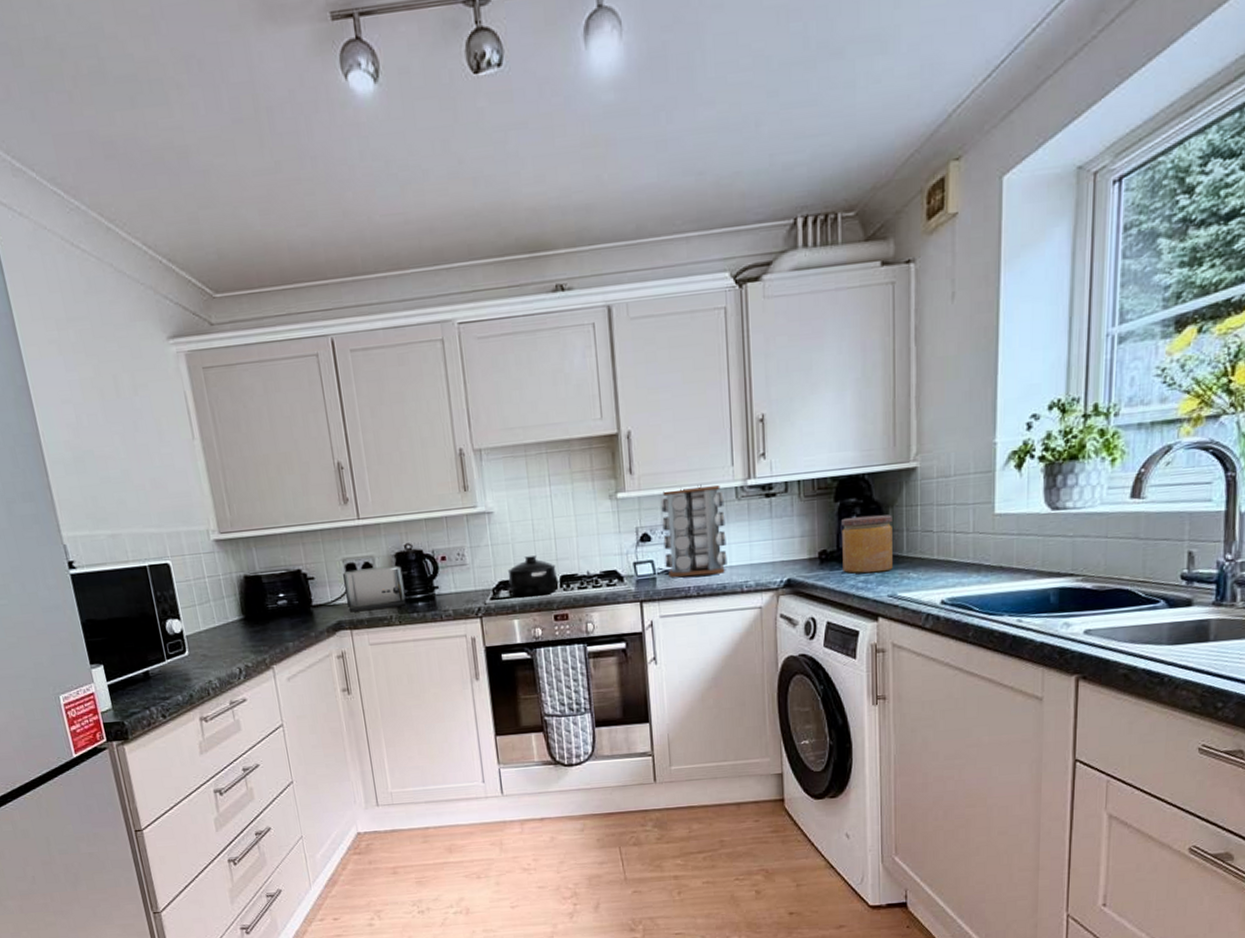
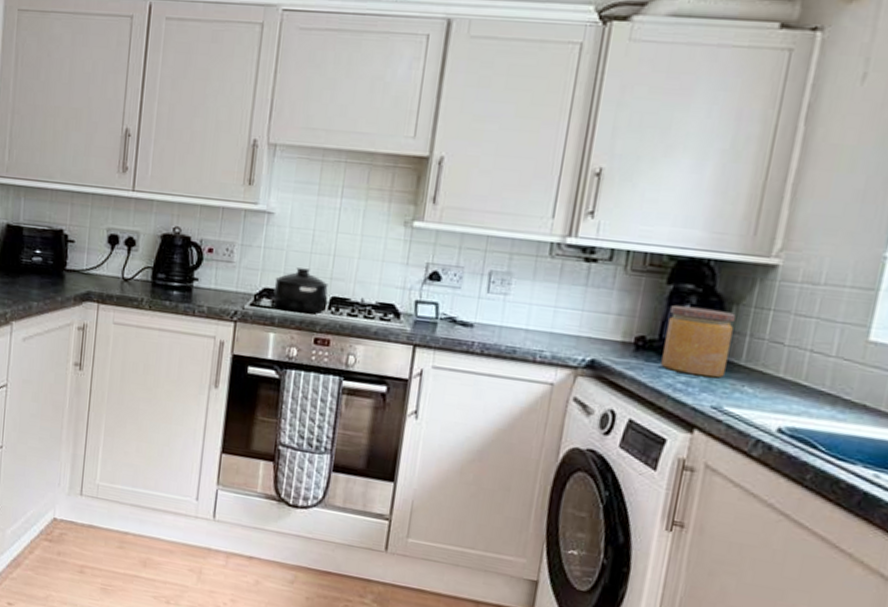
toaster: present [343,565,408,613] -> none [100,241,170,291]
spice rack: present [661,484,727,578] -> none [450,229,536,336]

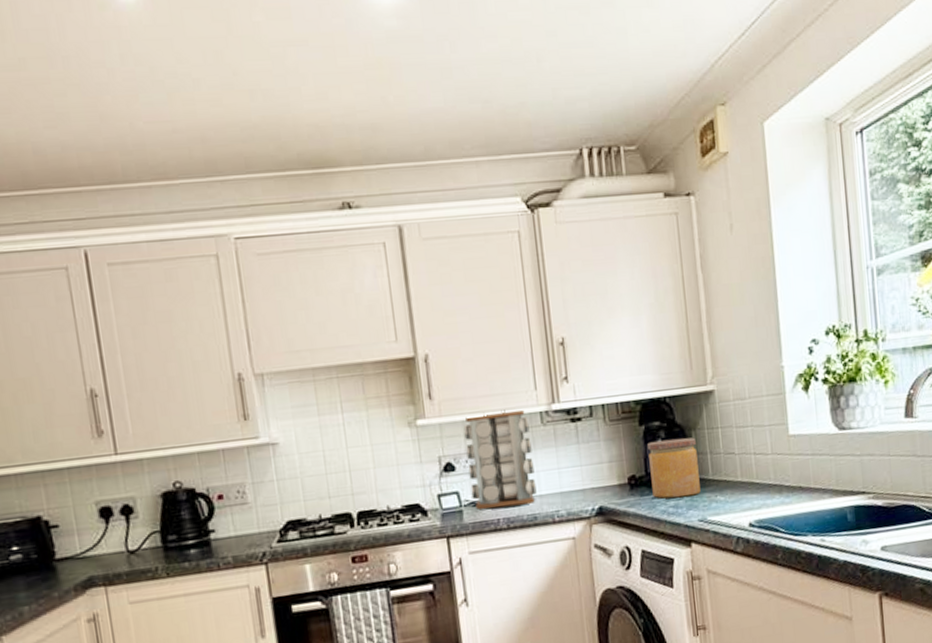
saucepan: present [273,268,329,314] -> none [296,490,354,538]
spice rack: none [450,229,536,336] -> present [463,410,537,510]

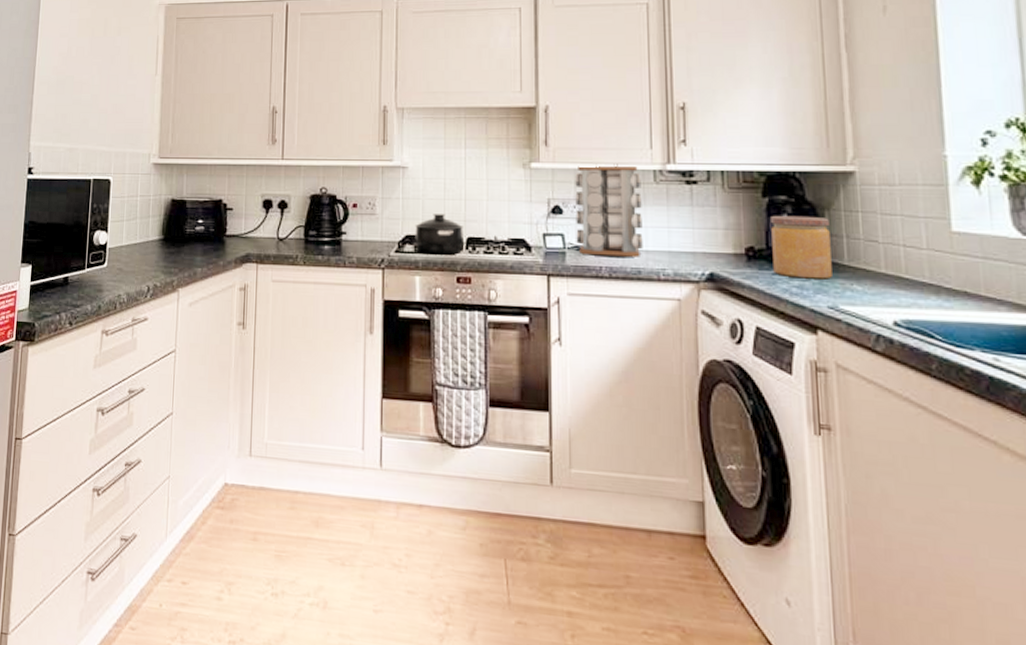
saucepan: none [296,490,354,538] -> present [415,214,463,255]

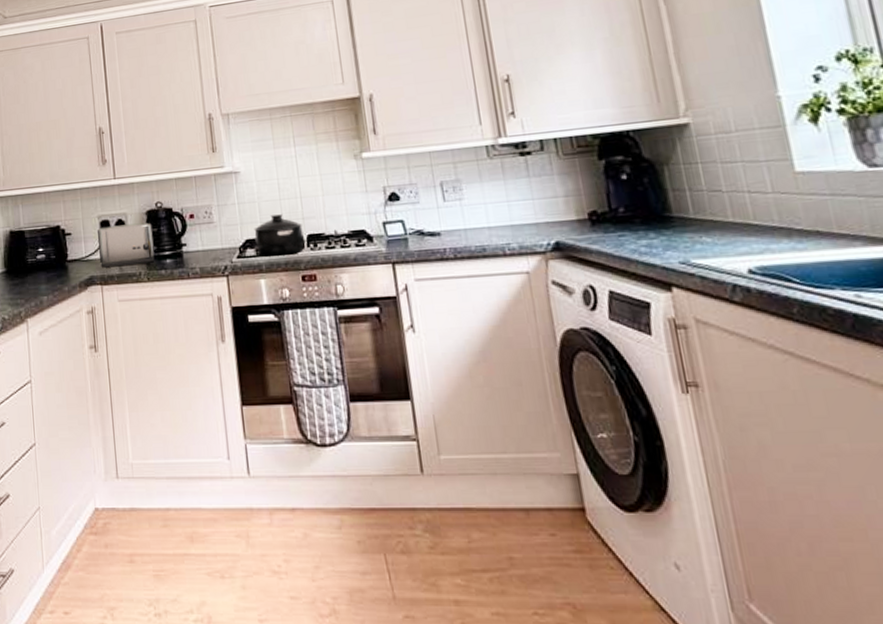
toaster: none [257,206,319,248] -> present [98,222,158,268]
spice rack: present [575,163,643,258] -> none [407,143,485,239]
jar: present [771,215,832,280] -> none [610,173,680,238]

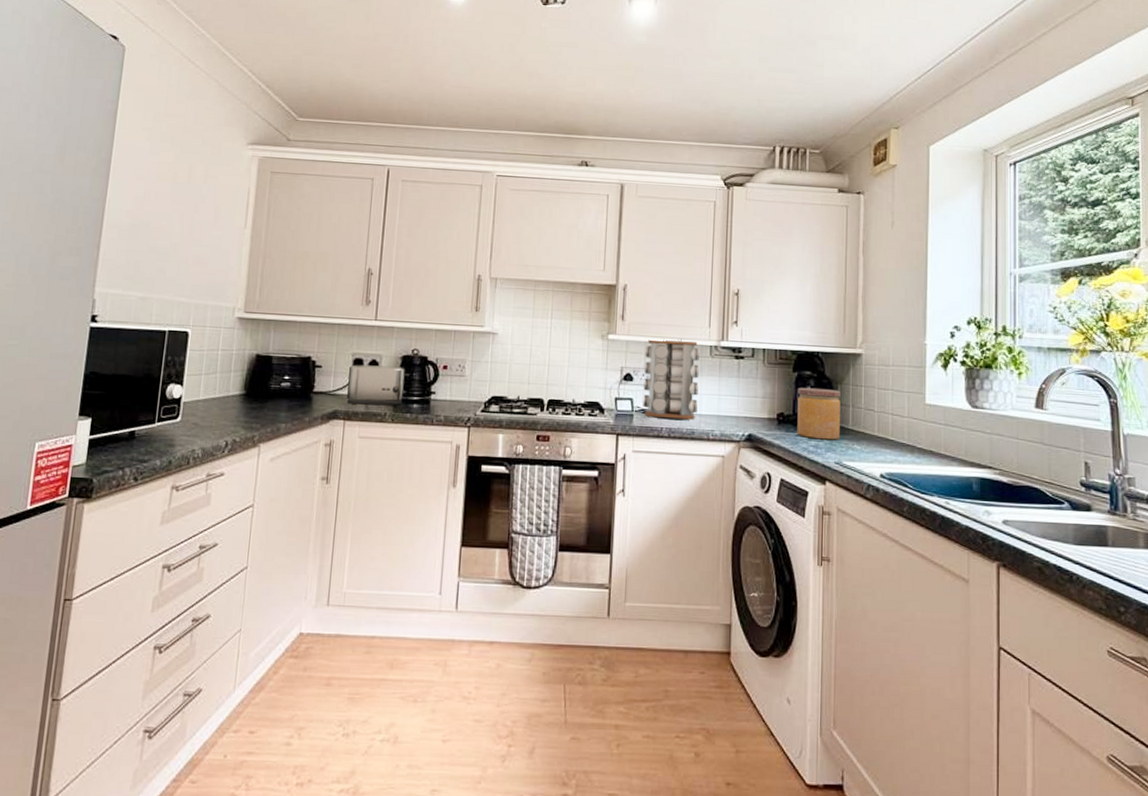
saucepan: present [254,214,304,256] -> none [500,377,545,415]
spice rack: none [407,143,485,239] -> present [643,338,700,421]
jar: none [610,173,680,238] -> present [797,387,841,440]

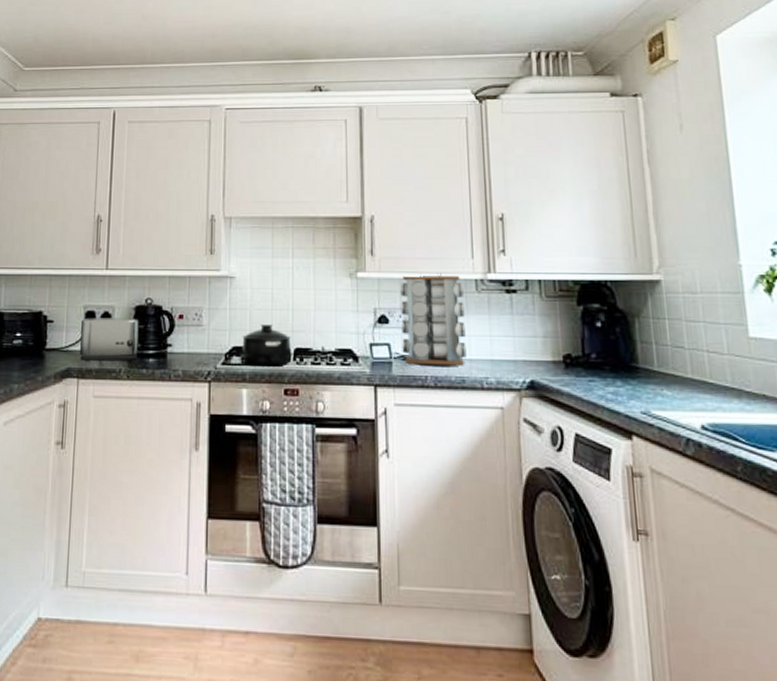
saucepan: none [500,377,545,415] -> present [242,324,291,366]
jar: present [797,387,841,440] -> none [586,323,644,385]

